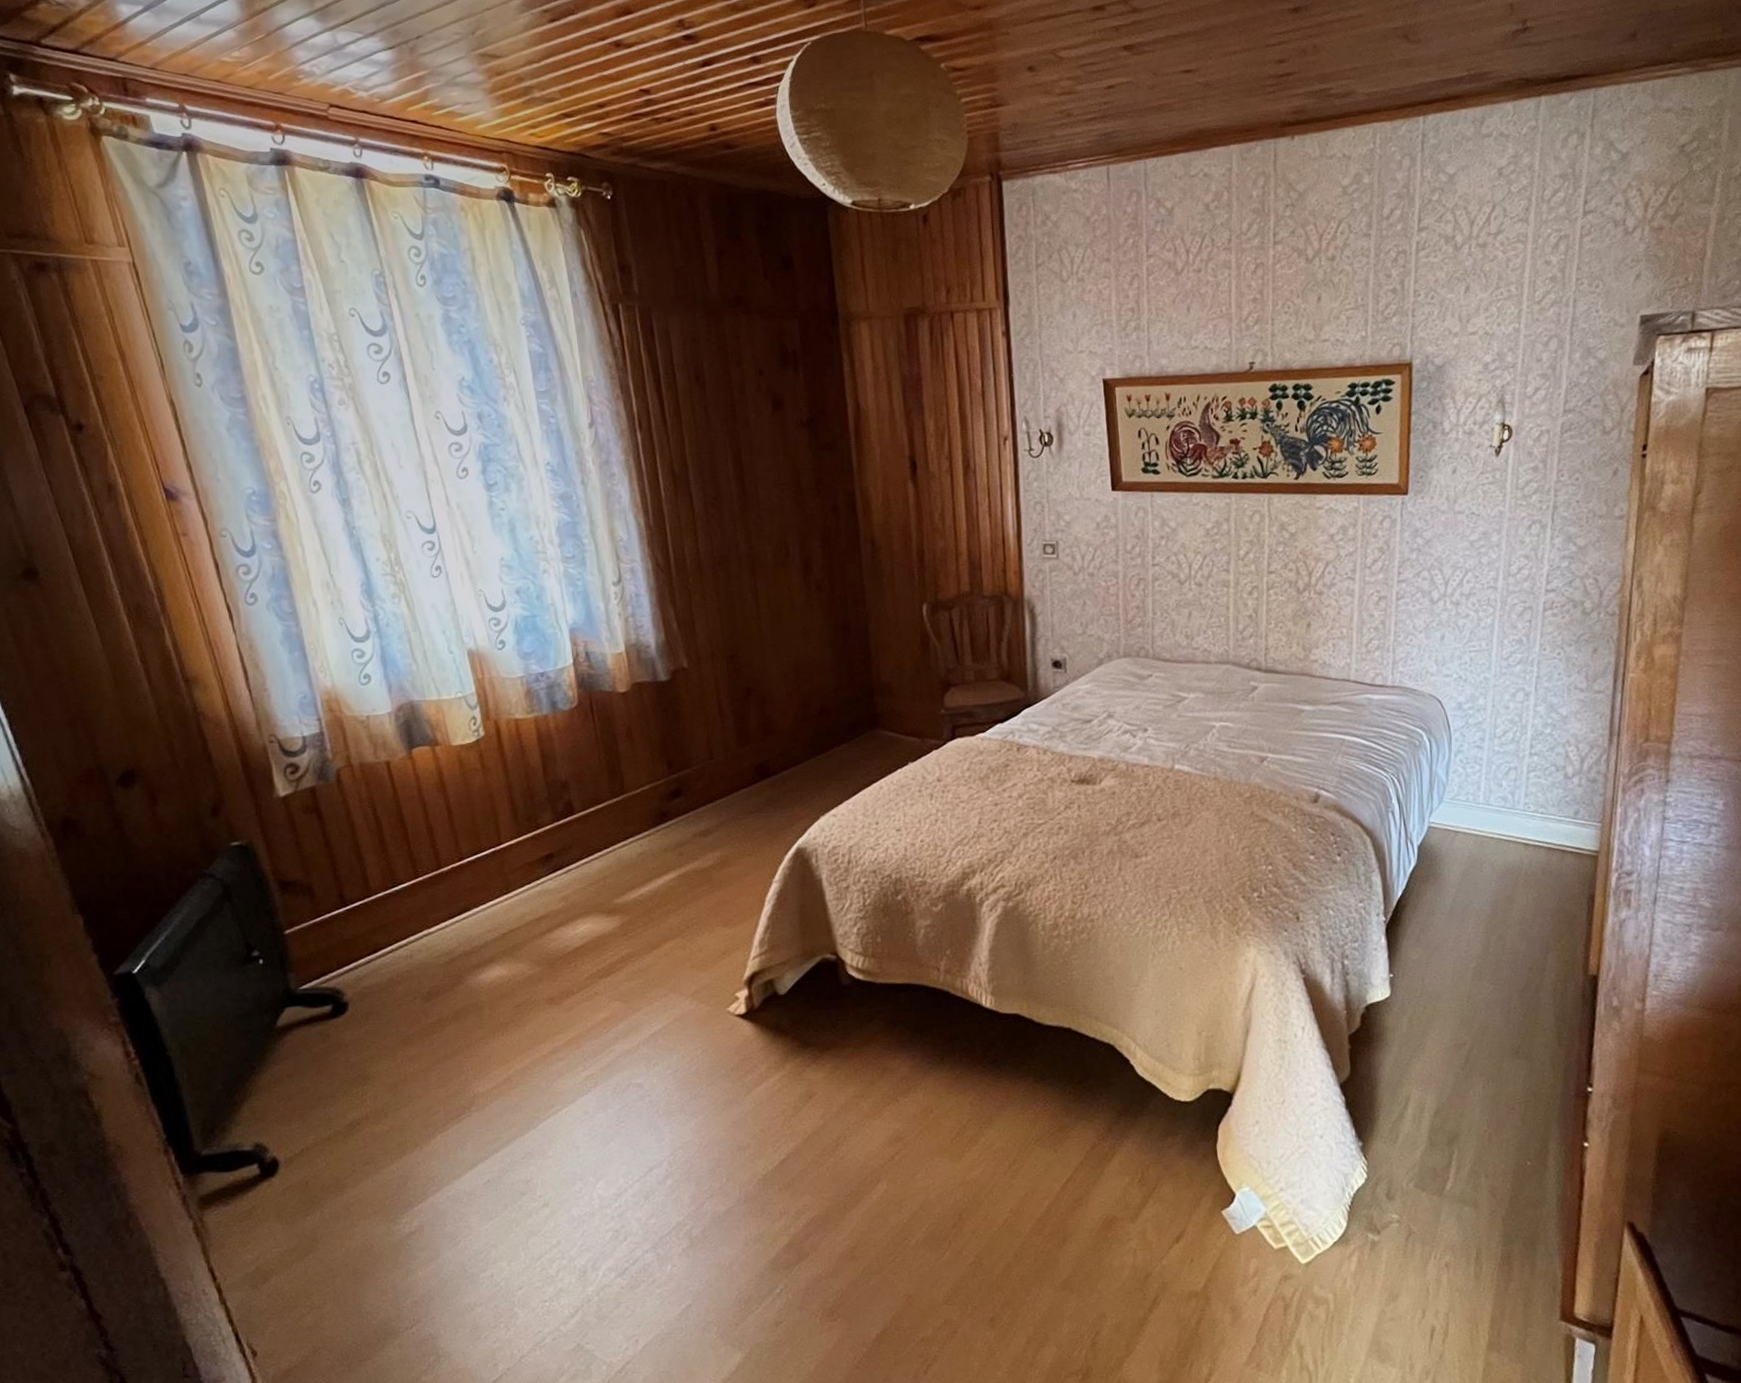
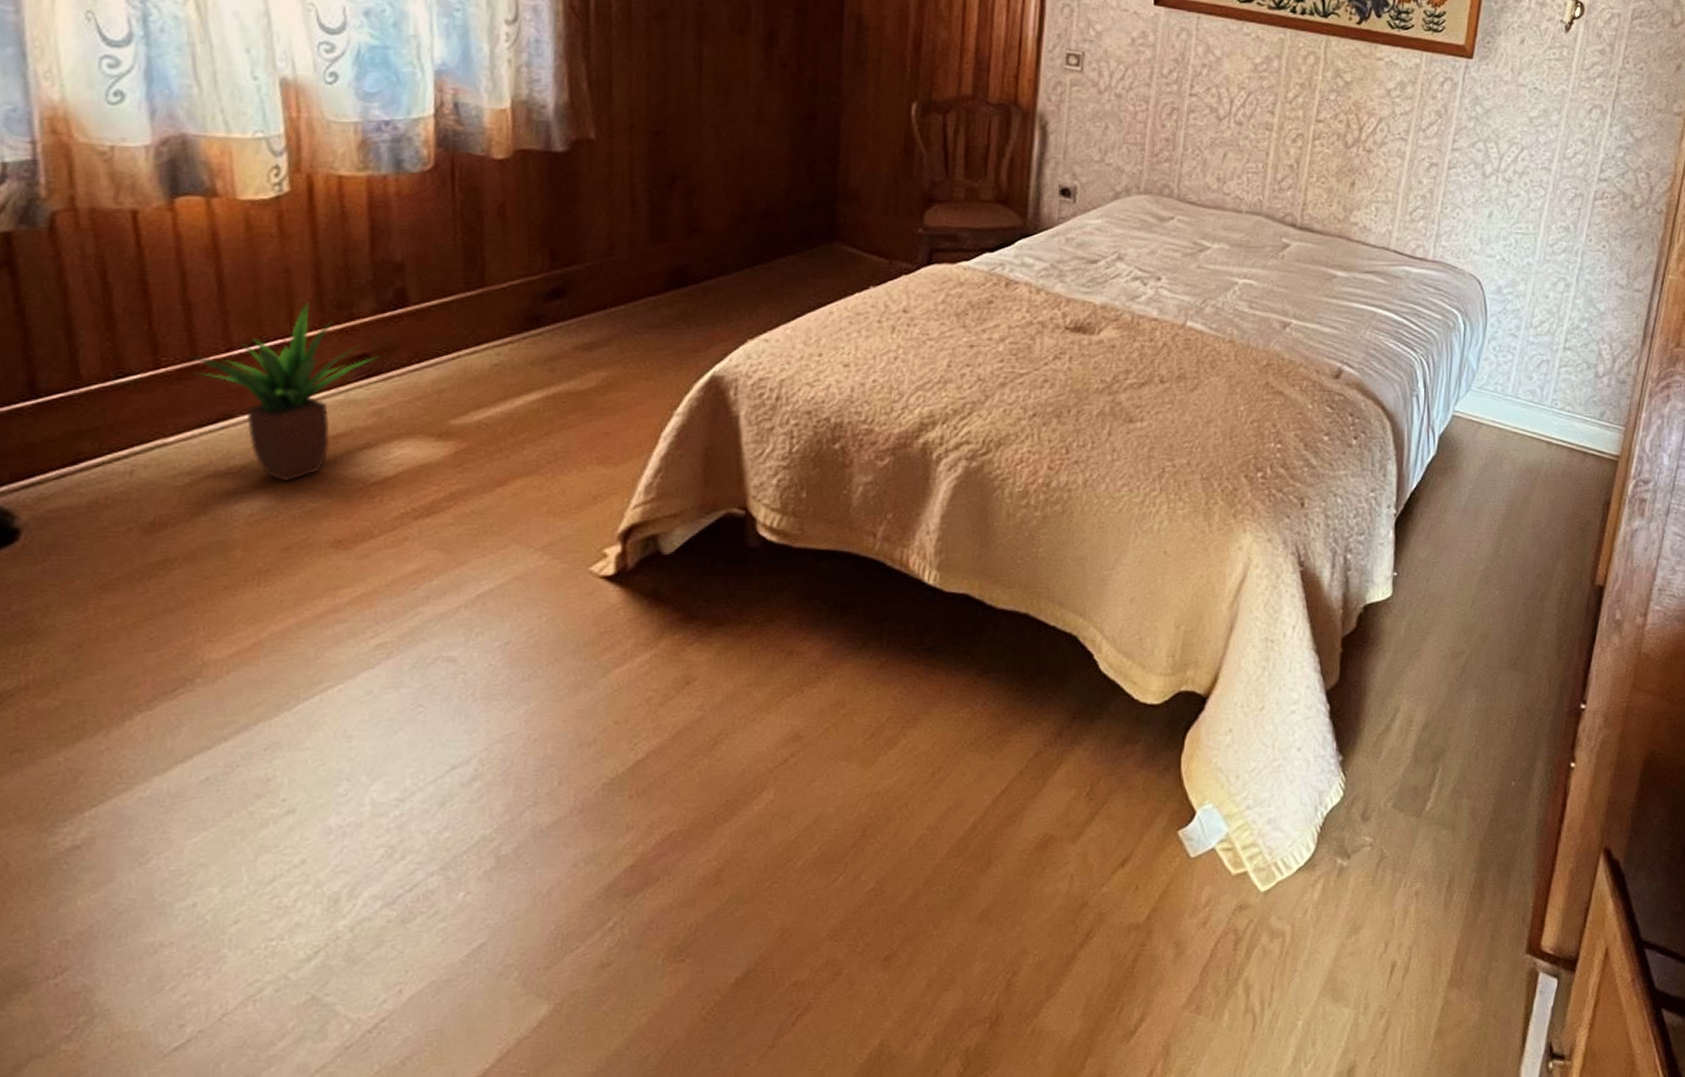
potted plant: none [435,817,561,956] -> present [188,301,381,483]

